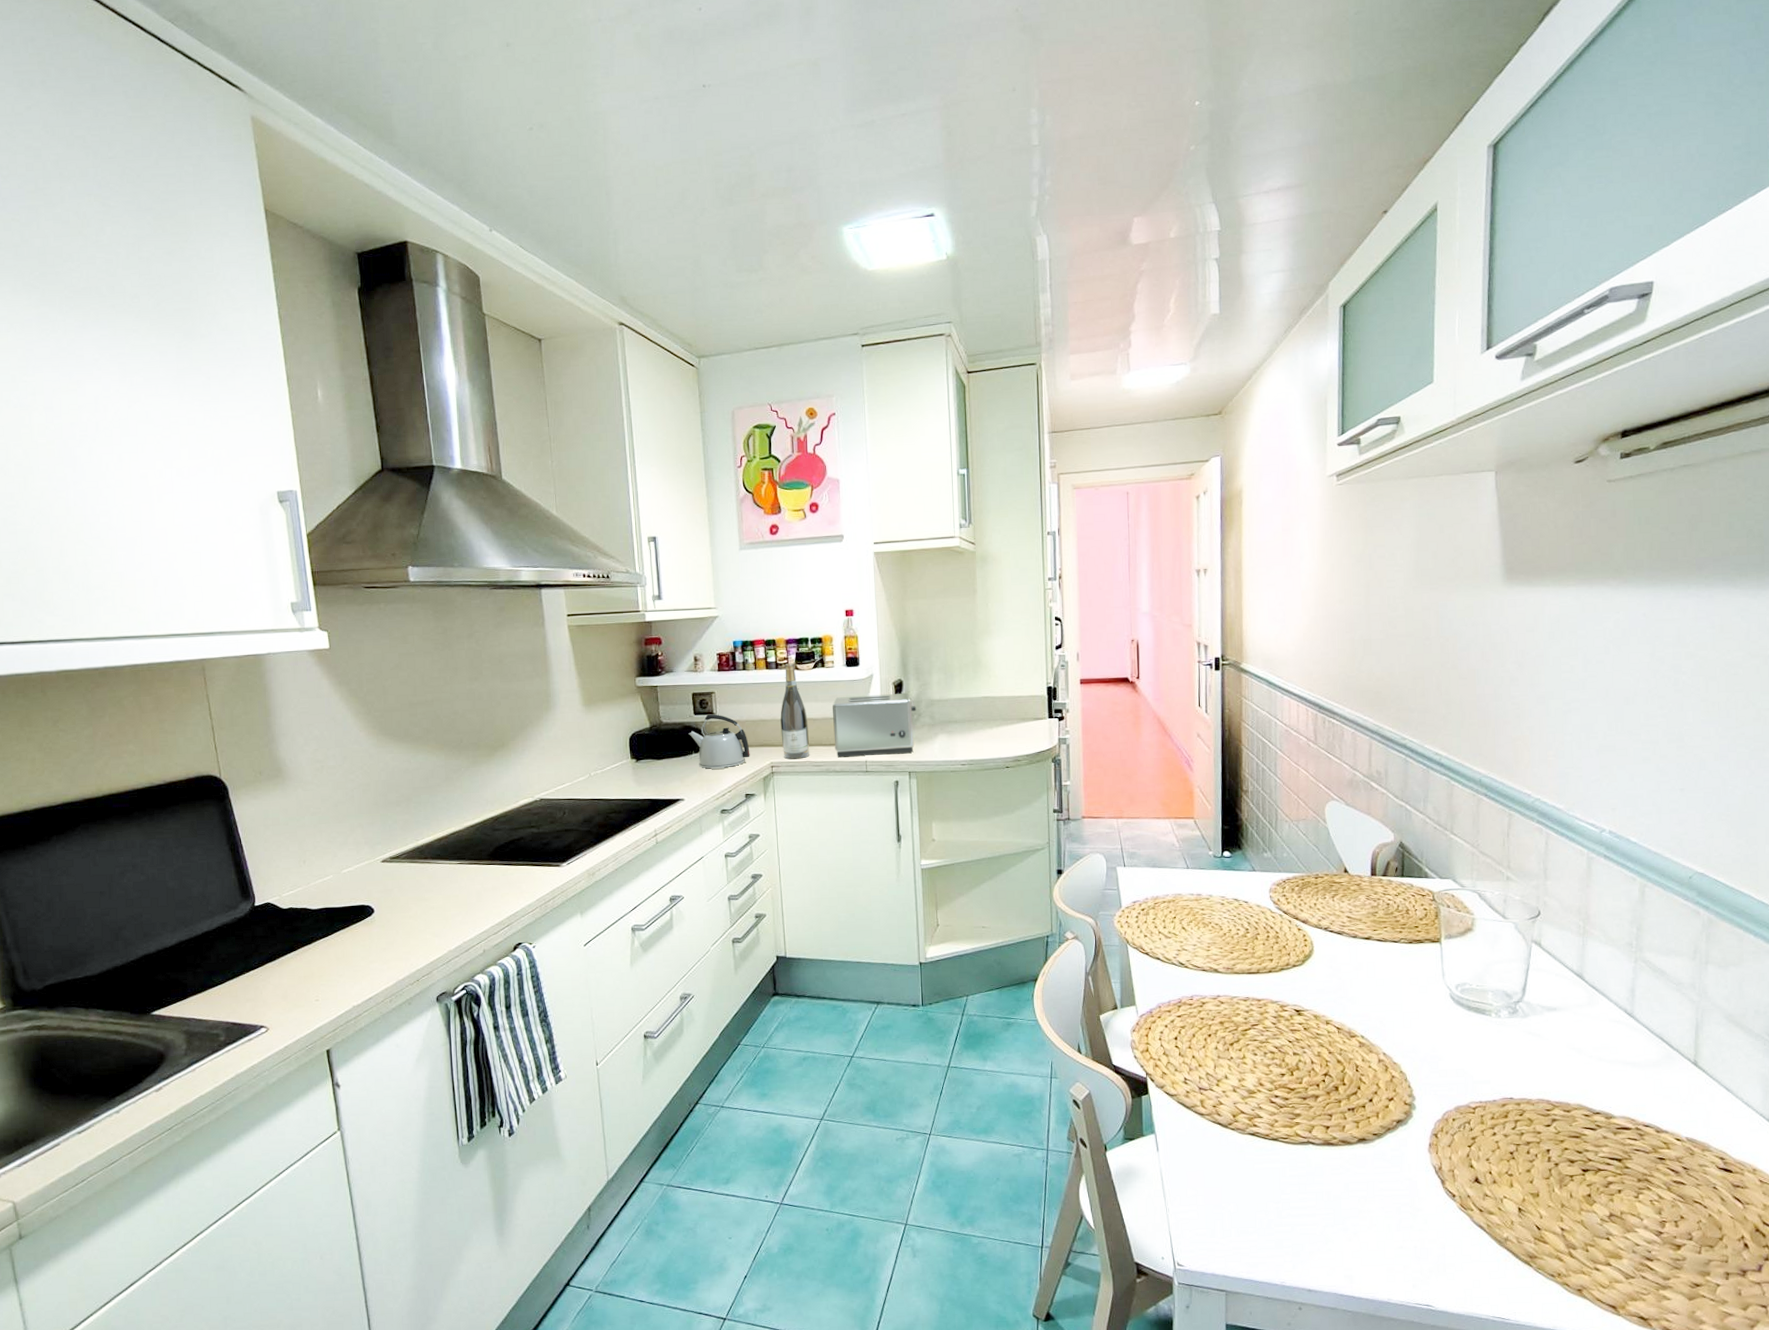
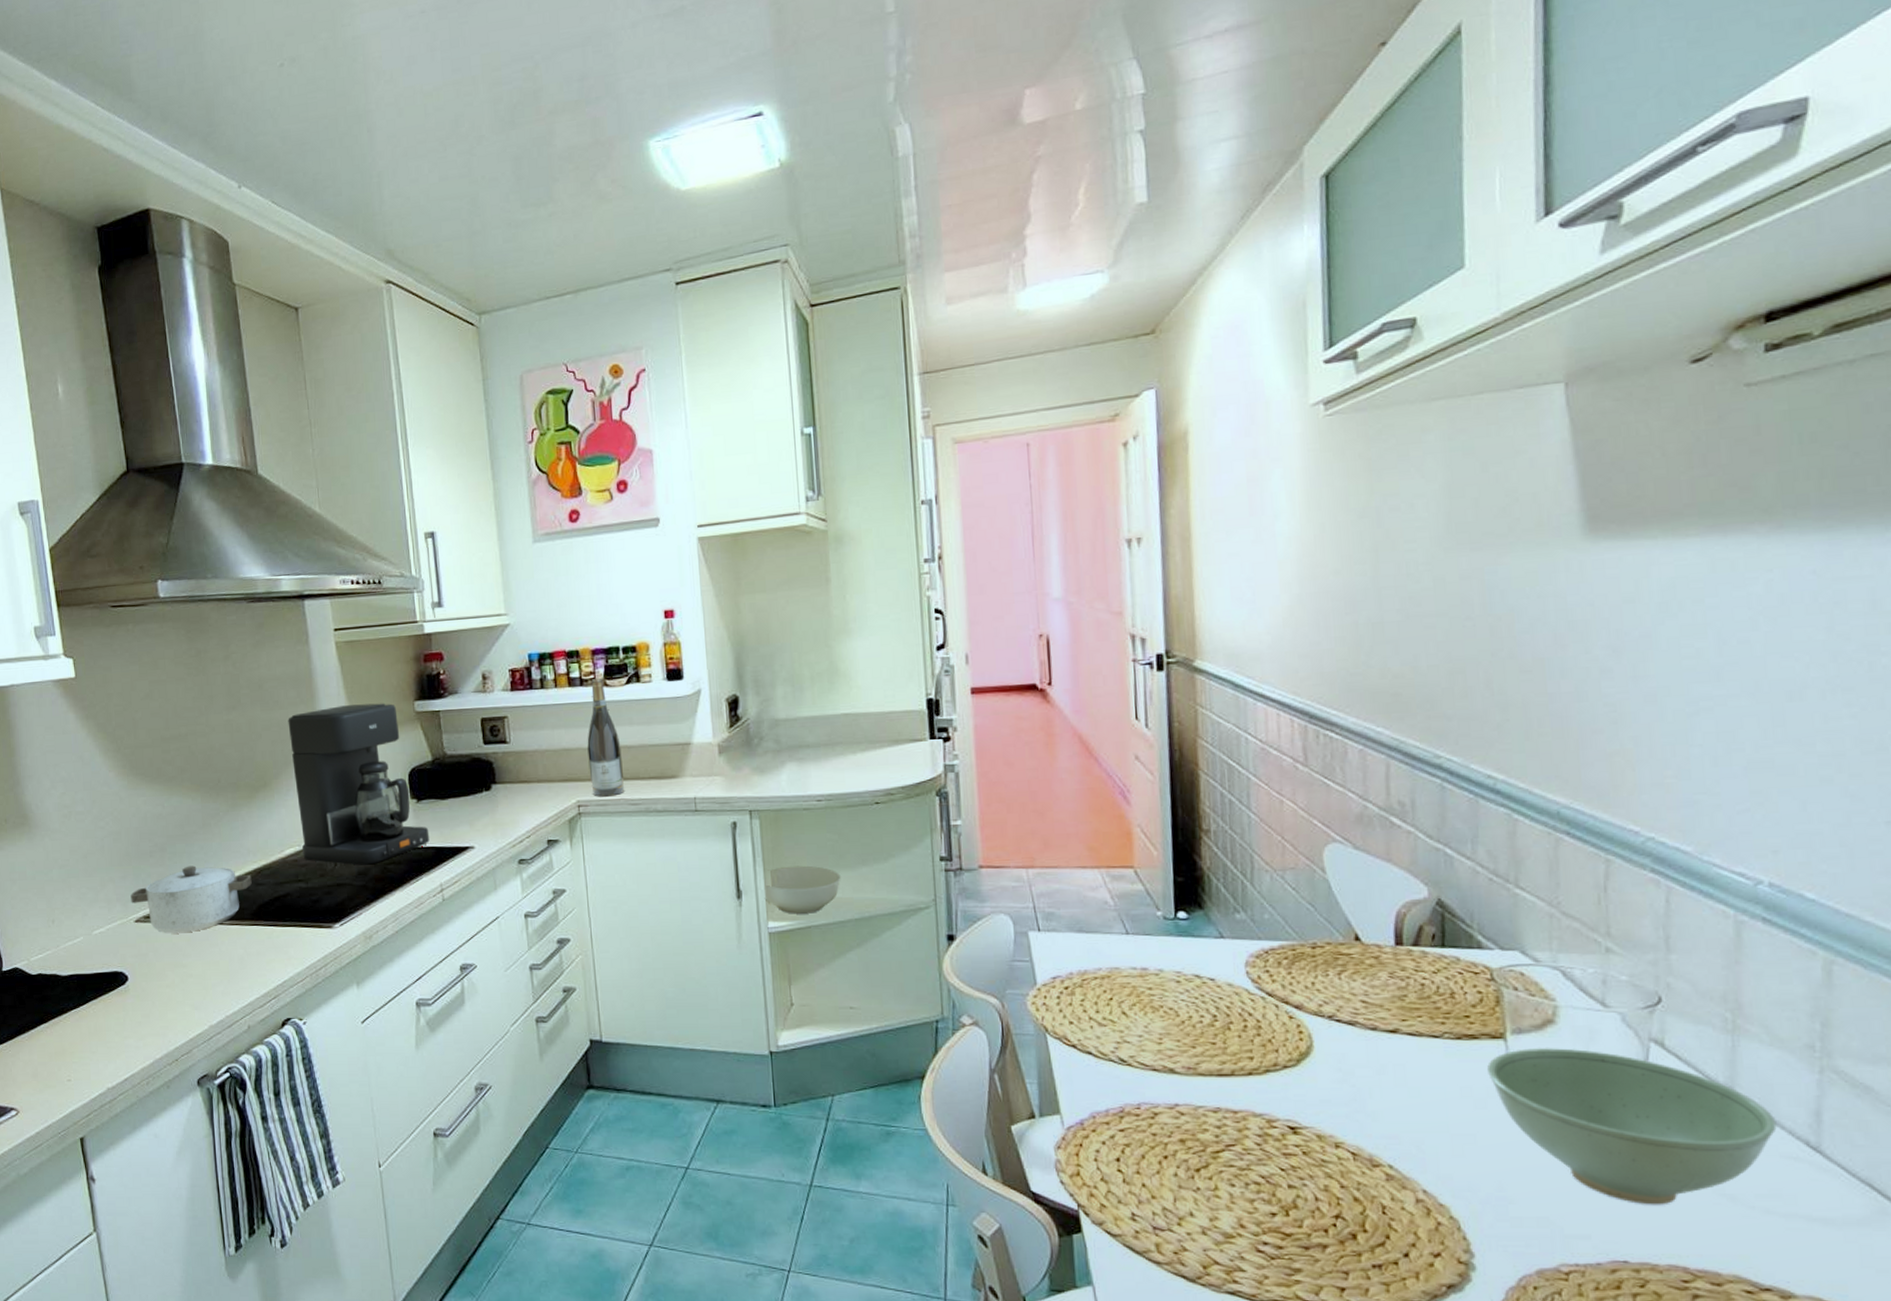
cooking pot: none [378,813,489,872] -> present [130,865,252,934]
coffee maker: none [524,678,646,814] -> present [288,703,430,865]
kettle: present [688,714,750,771] -> none [477,743,552,812]
toaster: present [833,693,916,757] -> none [651,711,757,794]
bowl: none [918,816,978,854] -> present [764,865,841,914]
bowl: none [1428,948,1608,1058] -> present [1487,1048,1777,1205]

